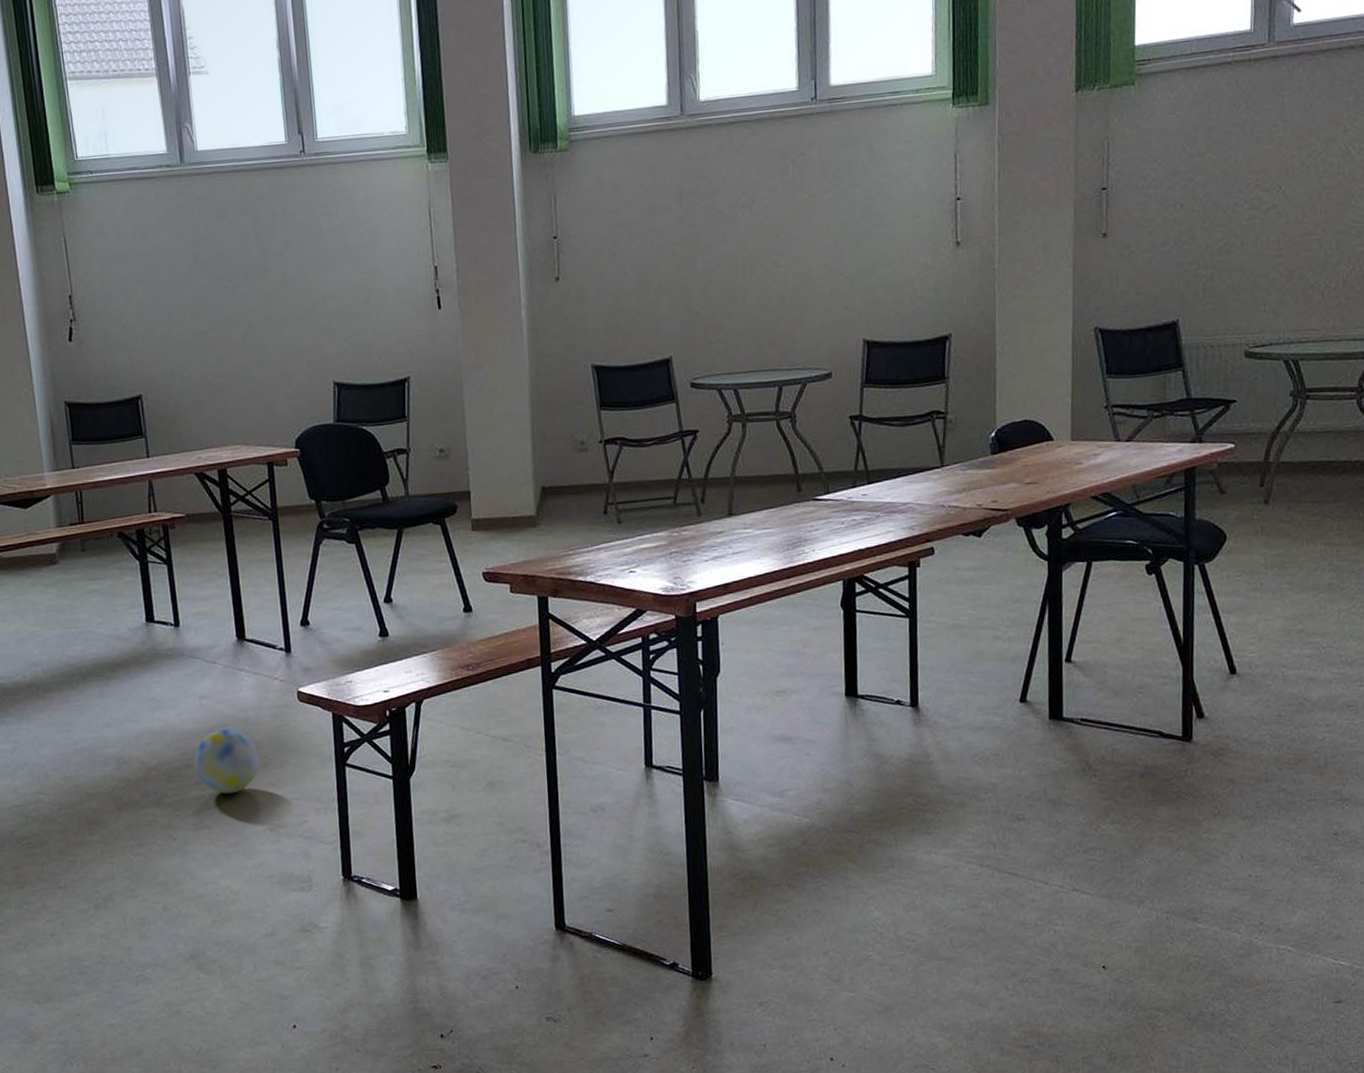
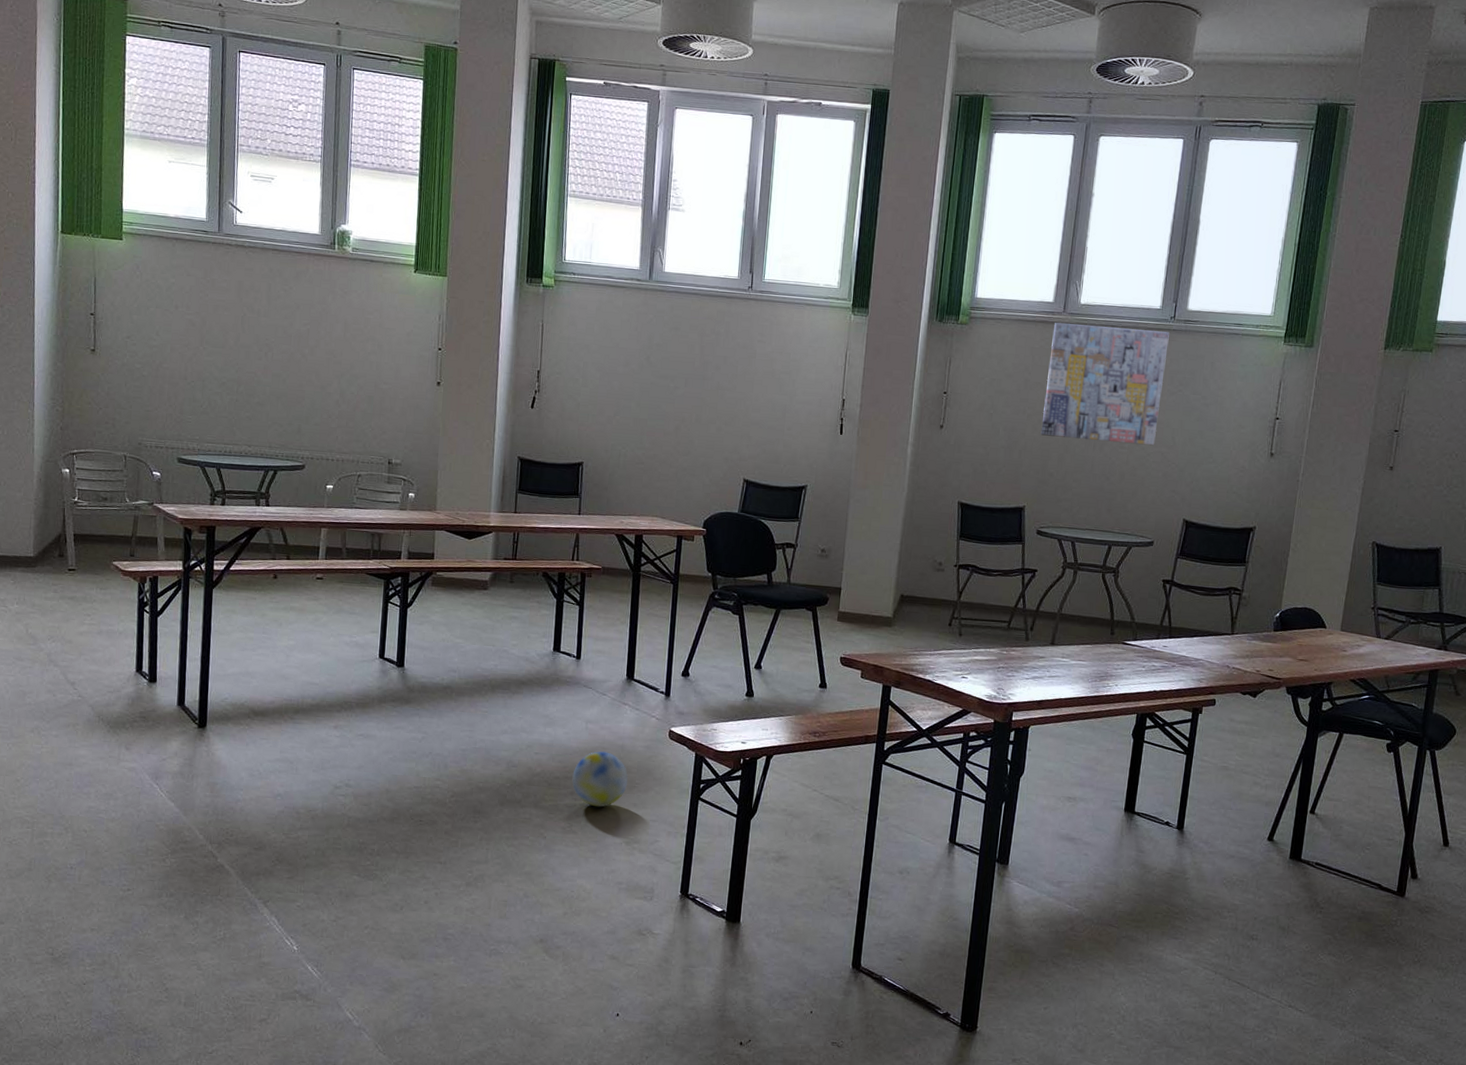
wall art: none [672,117,816,269] -> present [1040,323,1169,446]

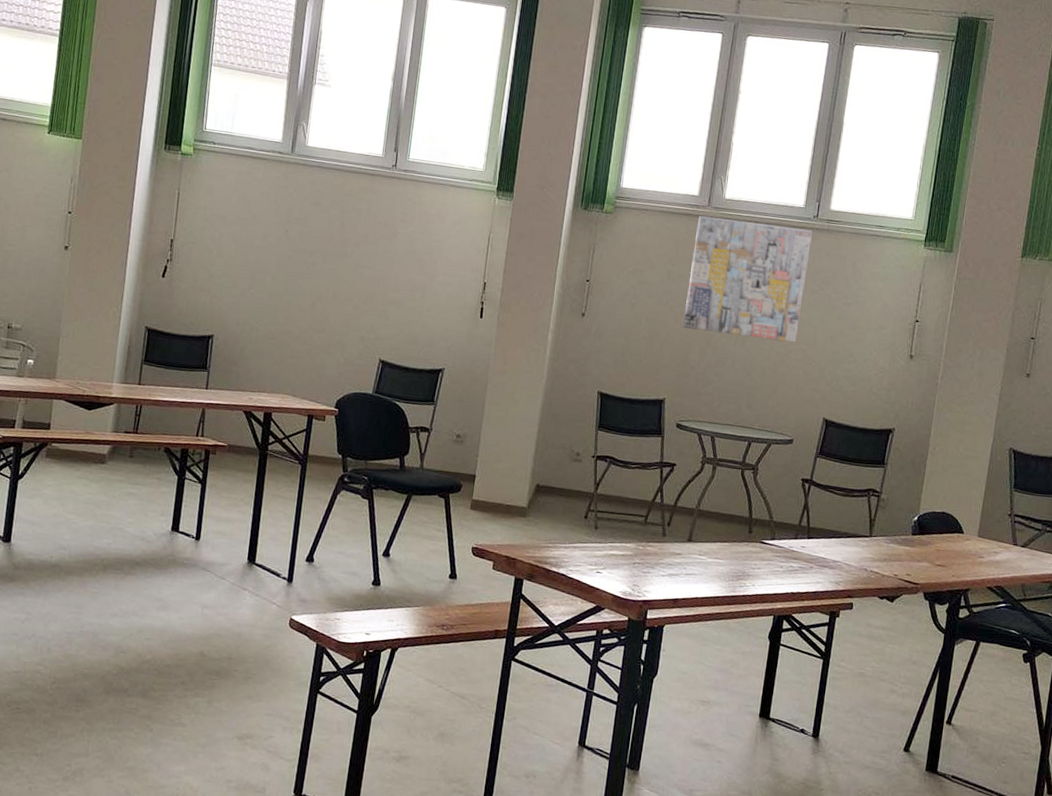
ball: present [572,750,628,808] -> none [184,638,244,699]

